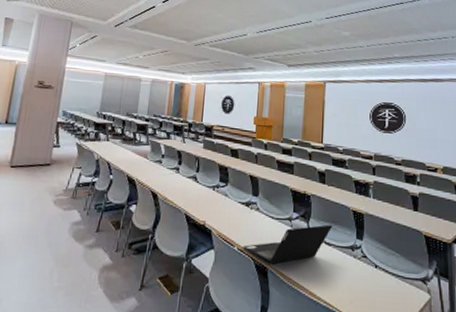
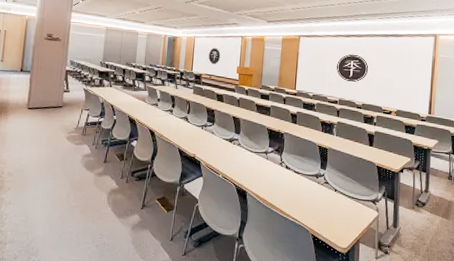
laptop computer: present [243,224,333,264] -> none [227,157,302,189]

